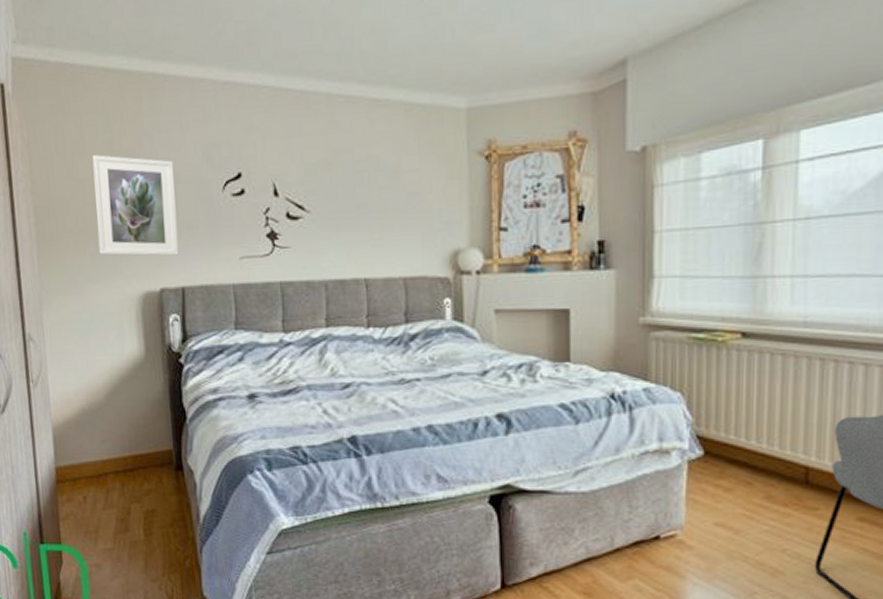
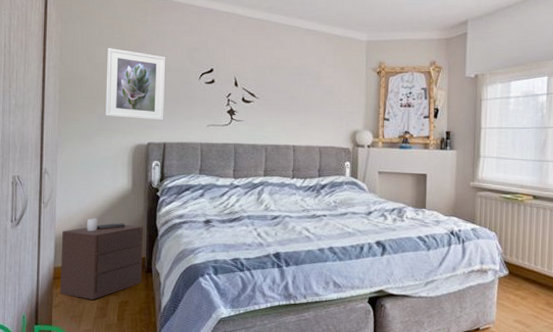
nightstand: none [60,399,172,509] -> present [60,218,143,300]

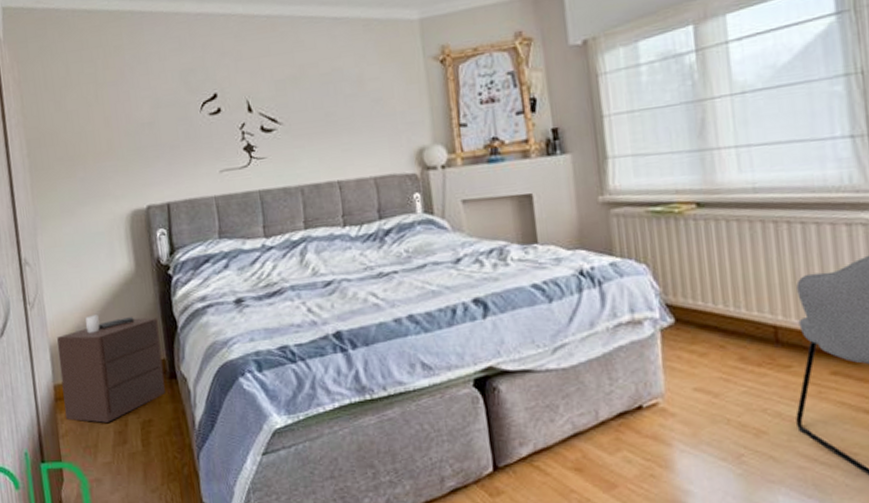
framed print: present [105,48,166,121] -> none [78,87,163,179]

